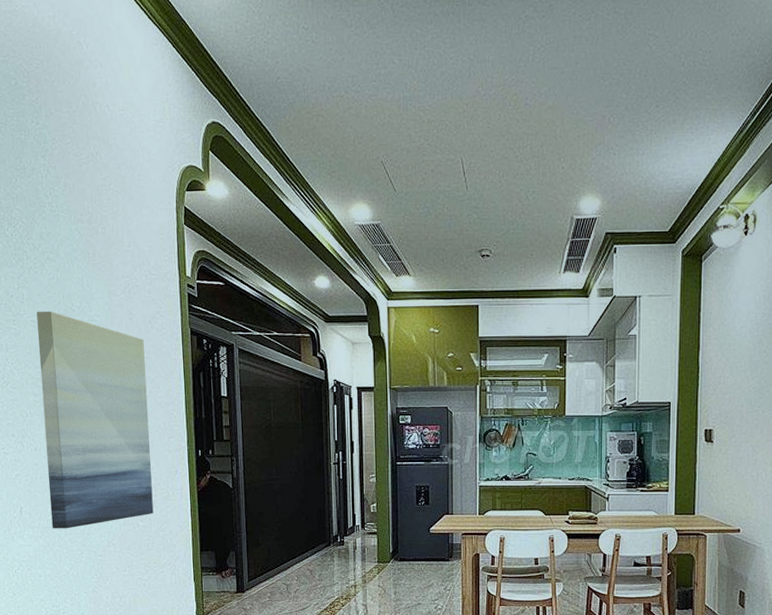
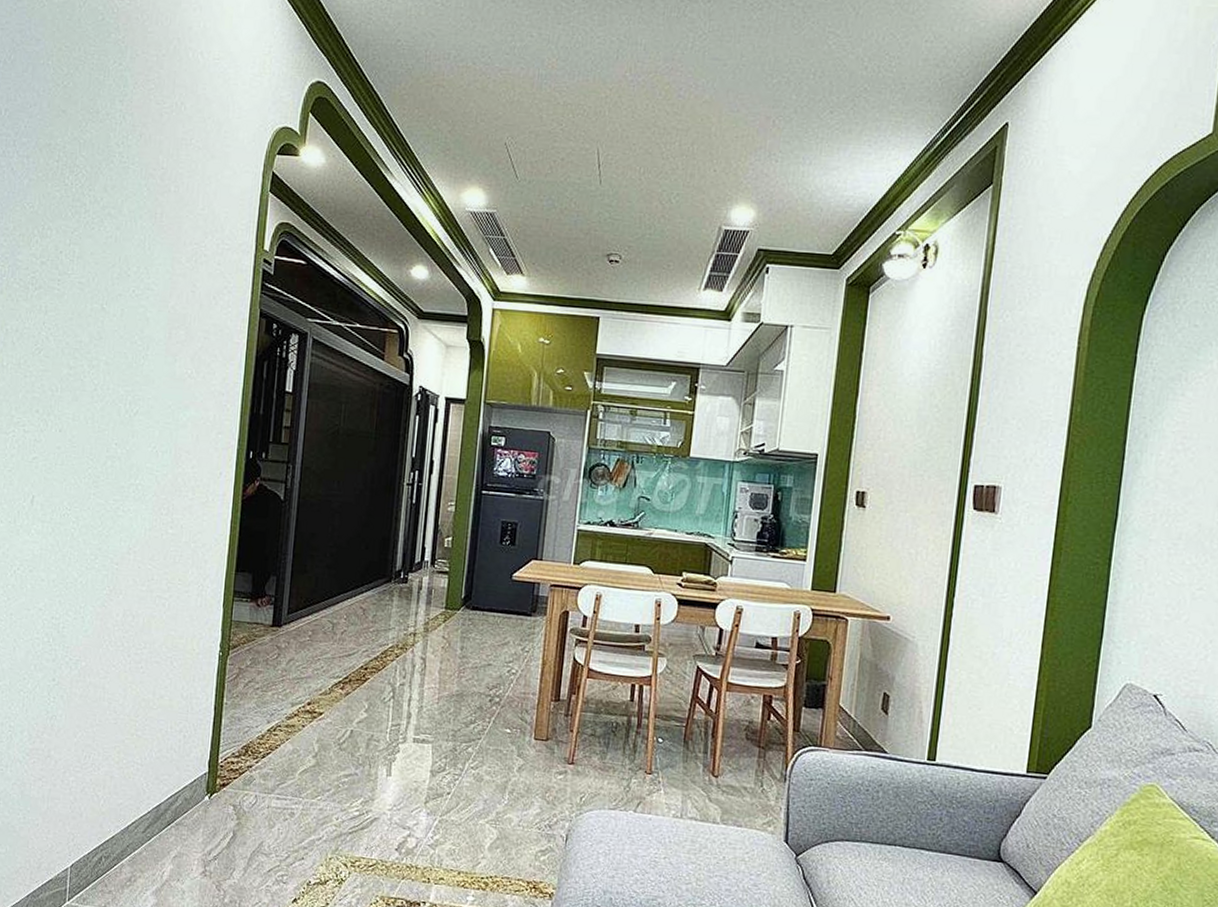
wall art: present [36,311,154,529] -> none [65,272,204,528]

